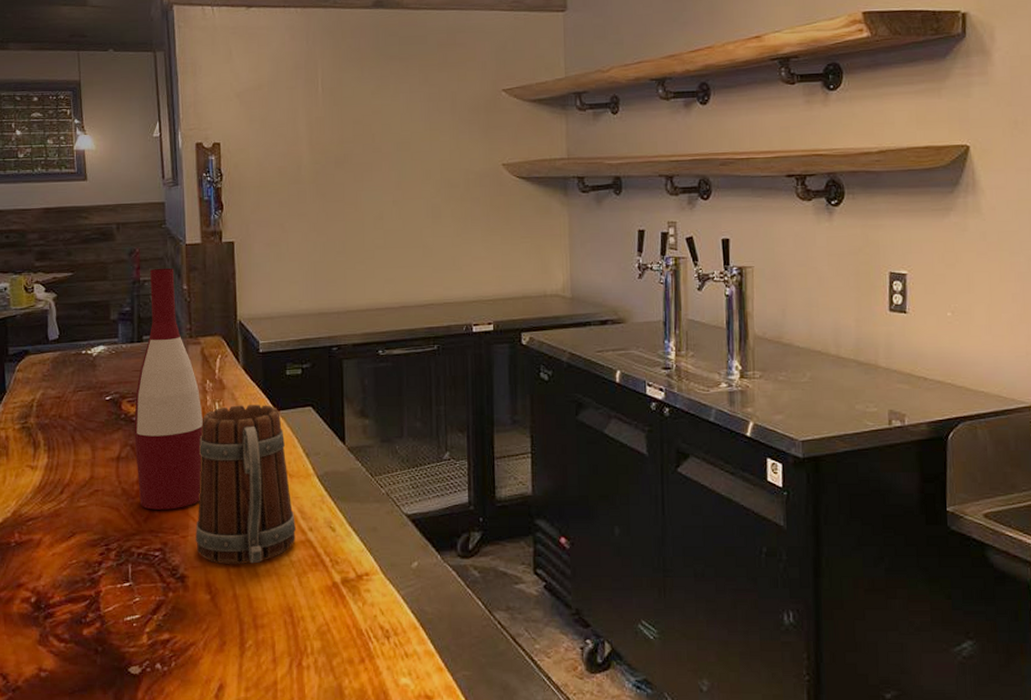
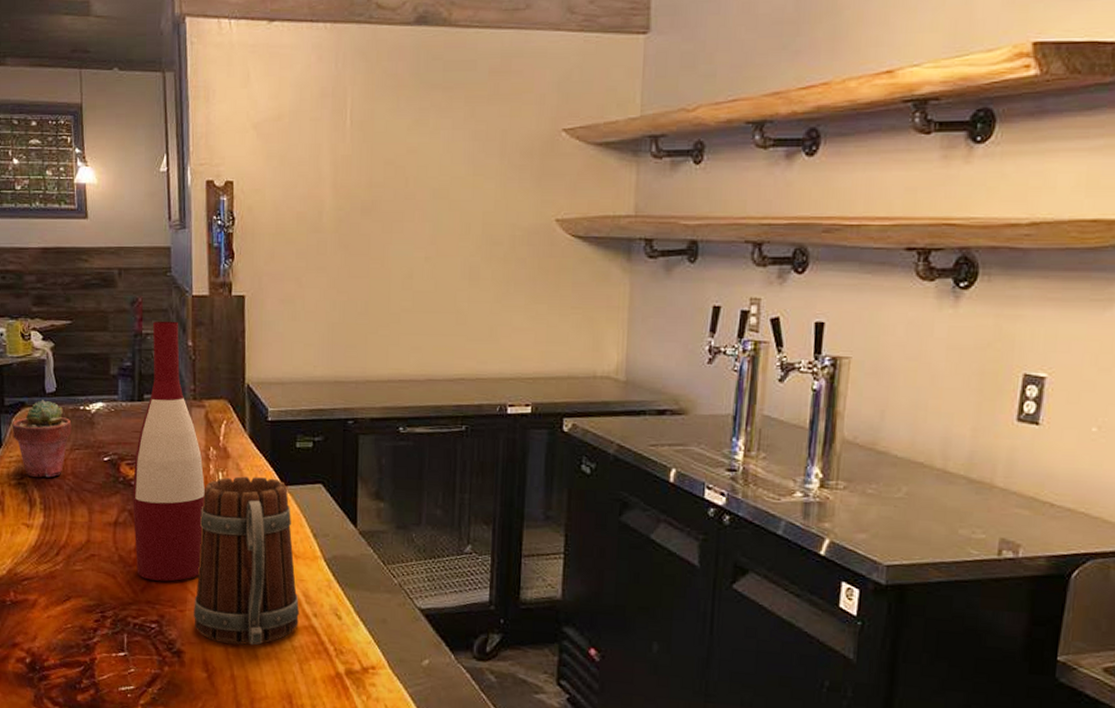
potted succulent: none [16,347,74,420] -> present [12,400,72,478]

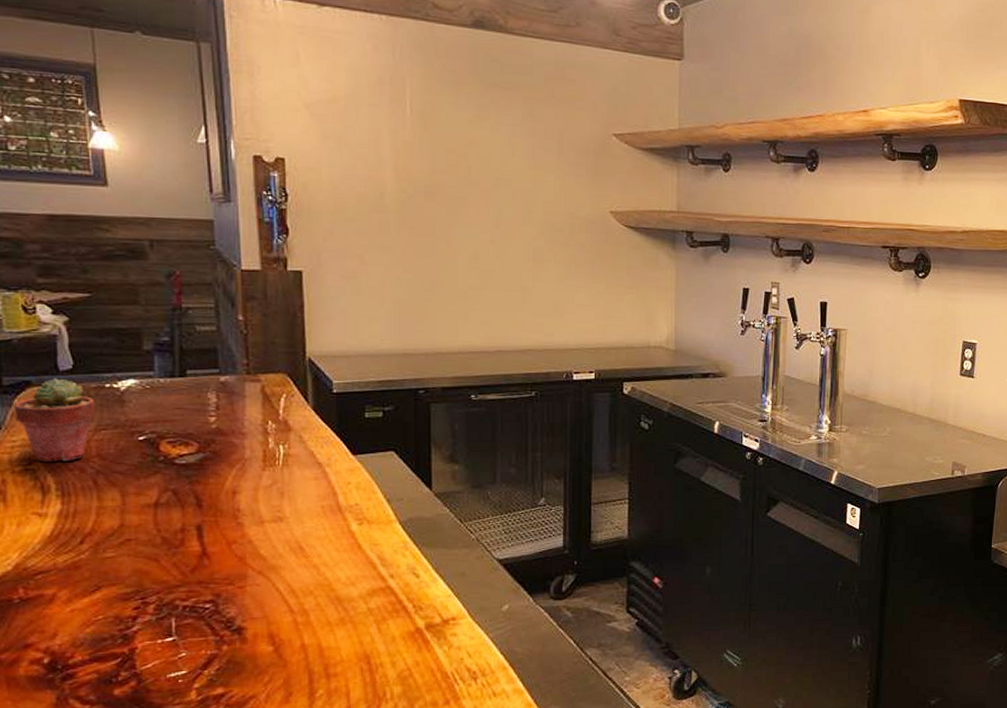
wine bottle: present [133,320,205,581] -> none [176,294,264,560]
beer mug: present [194,476,299,646] -> none [255,448,374,615]

